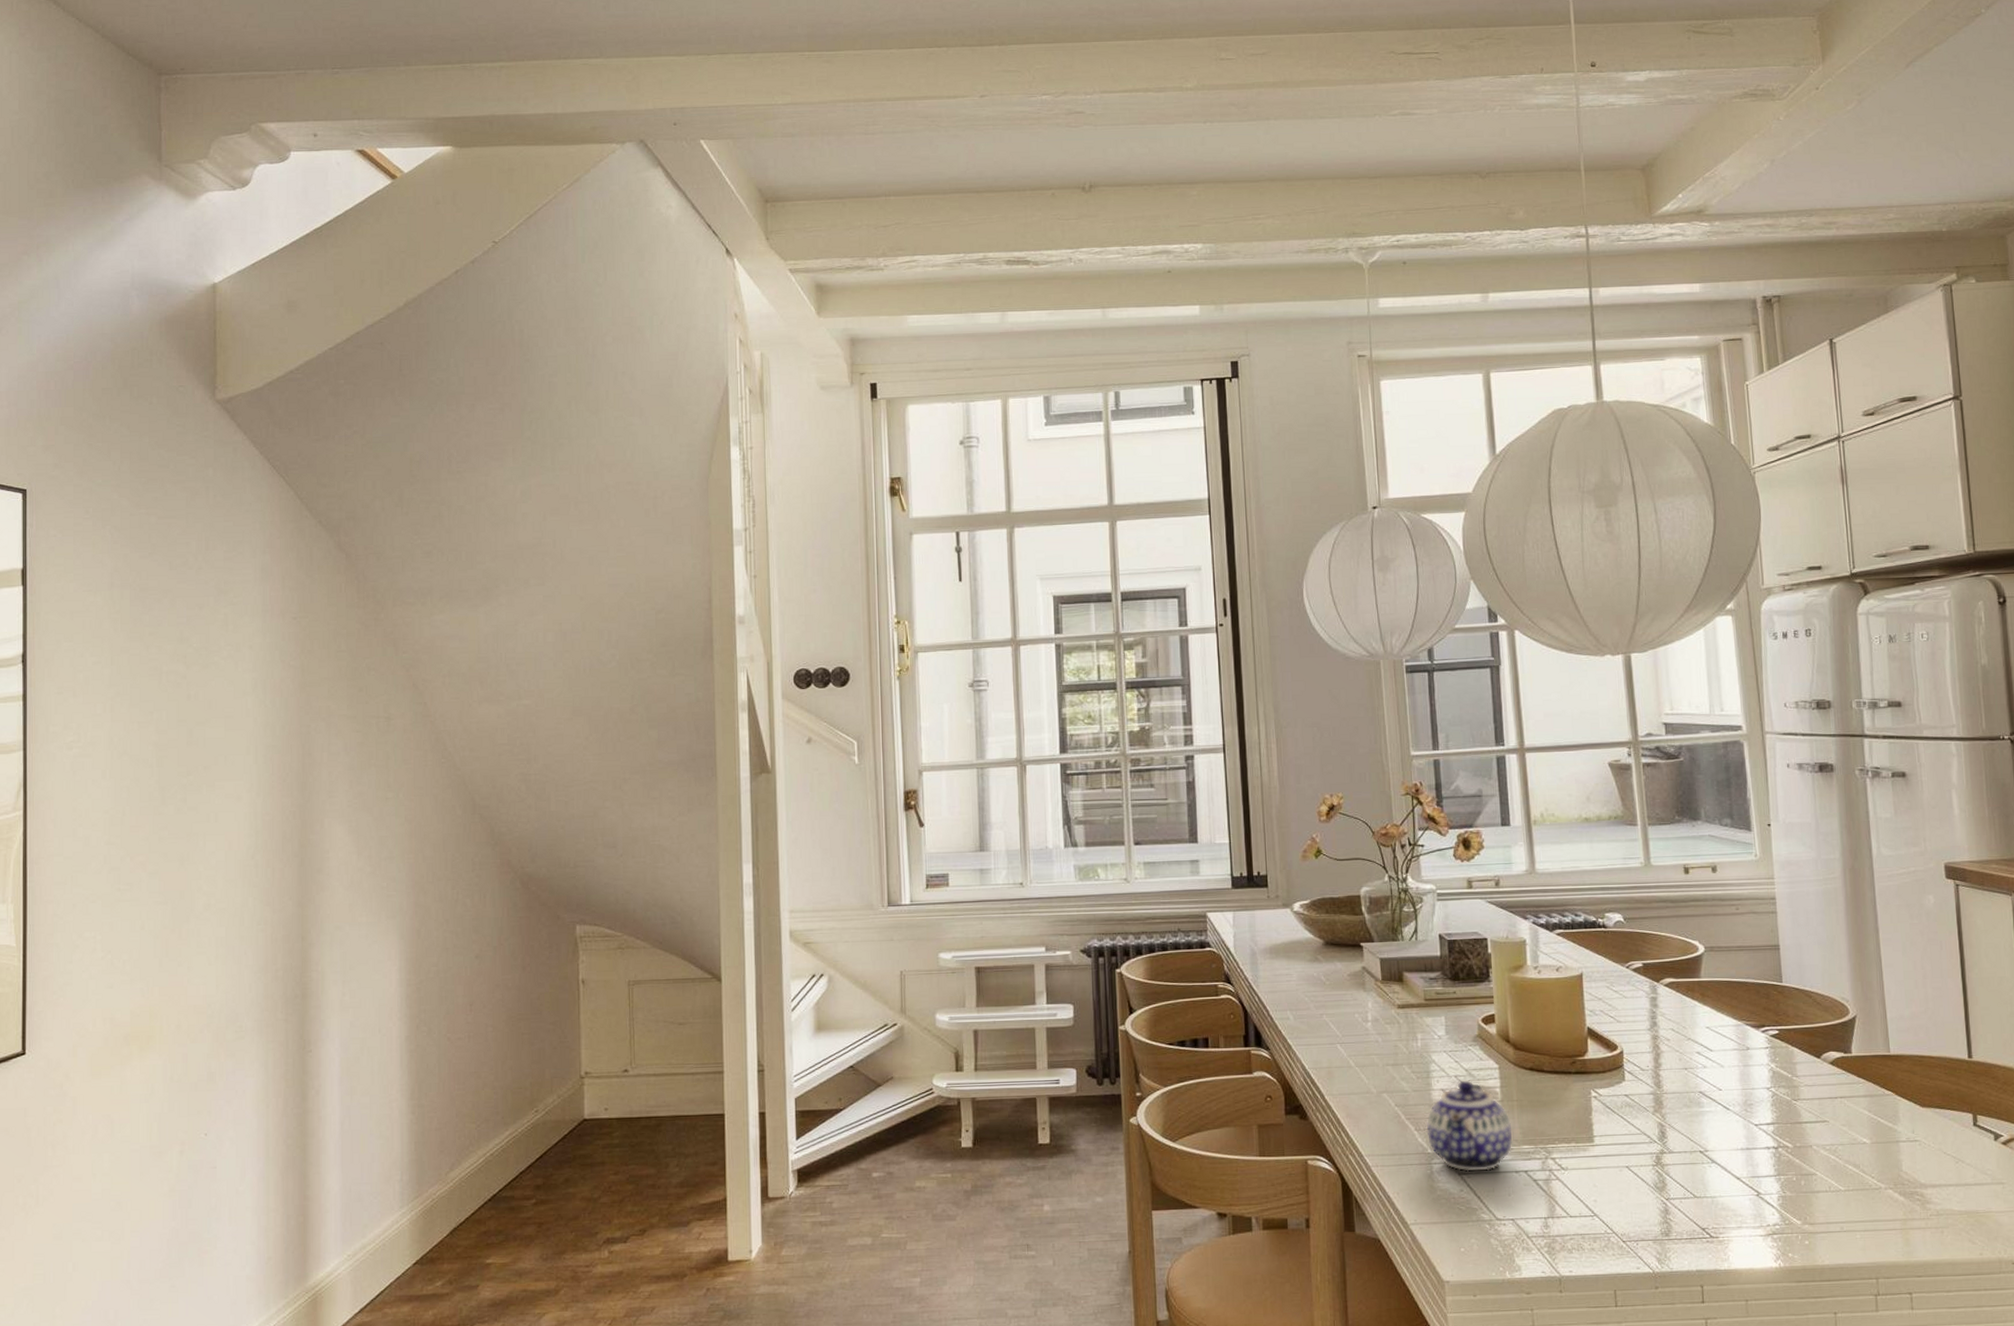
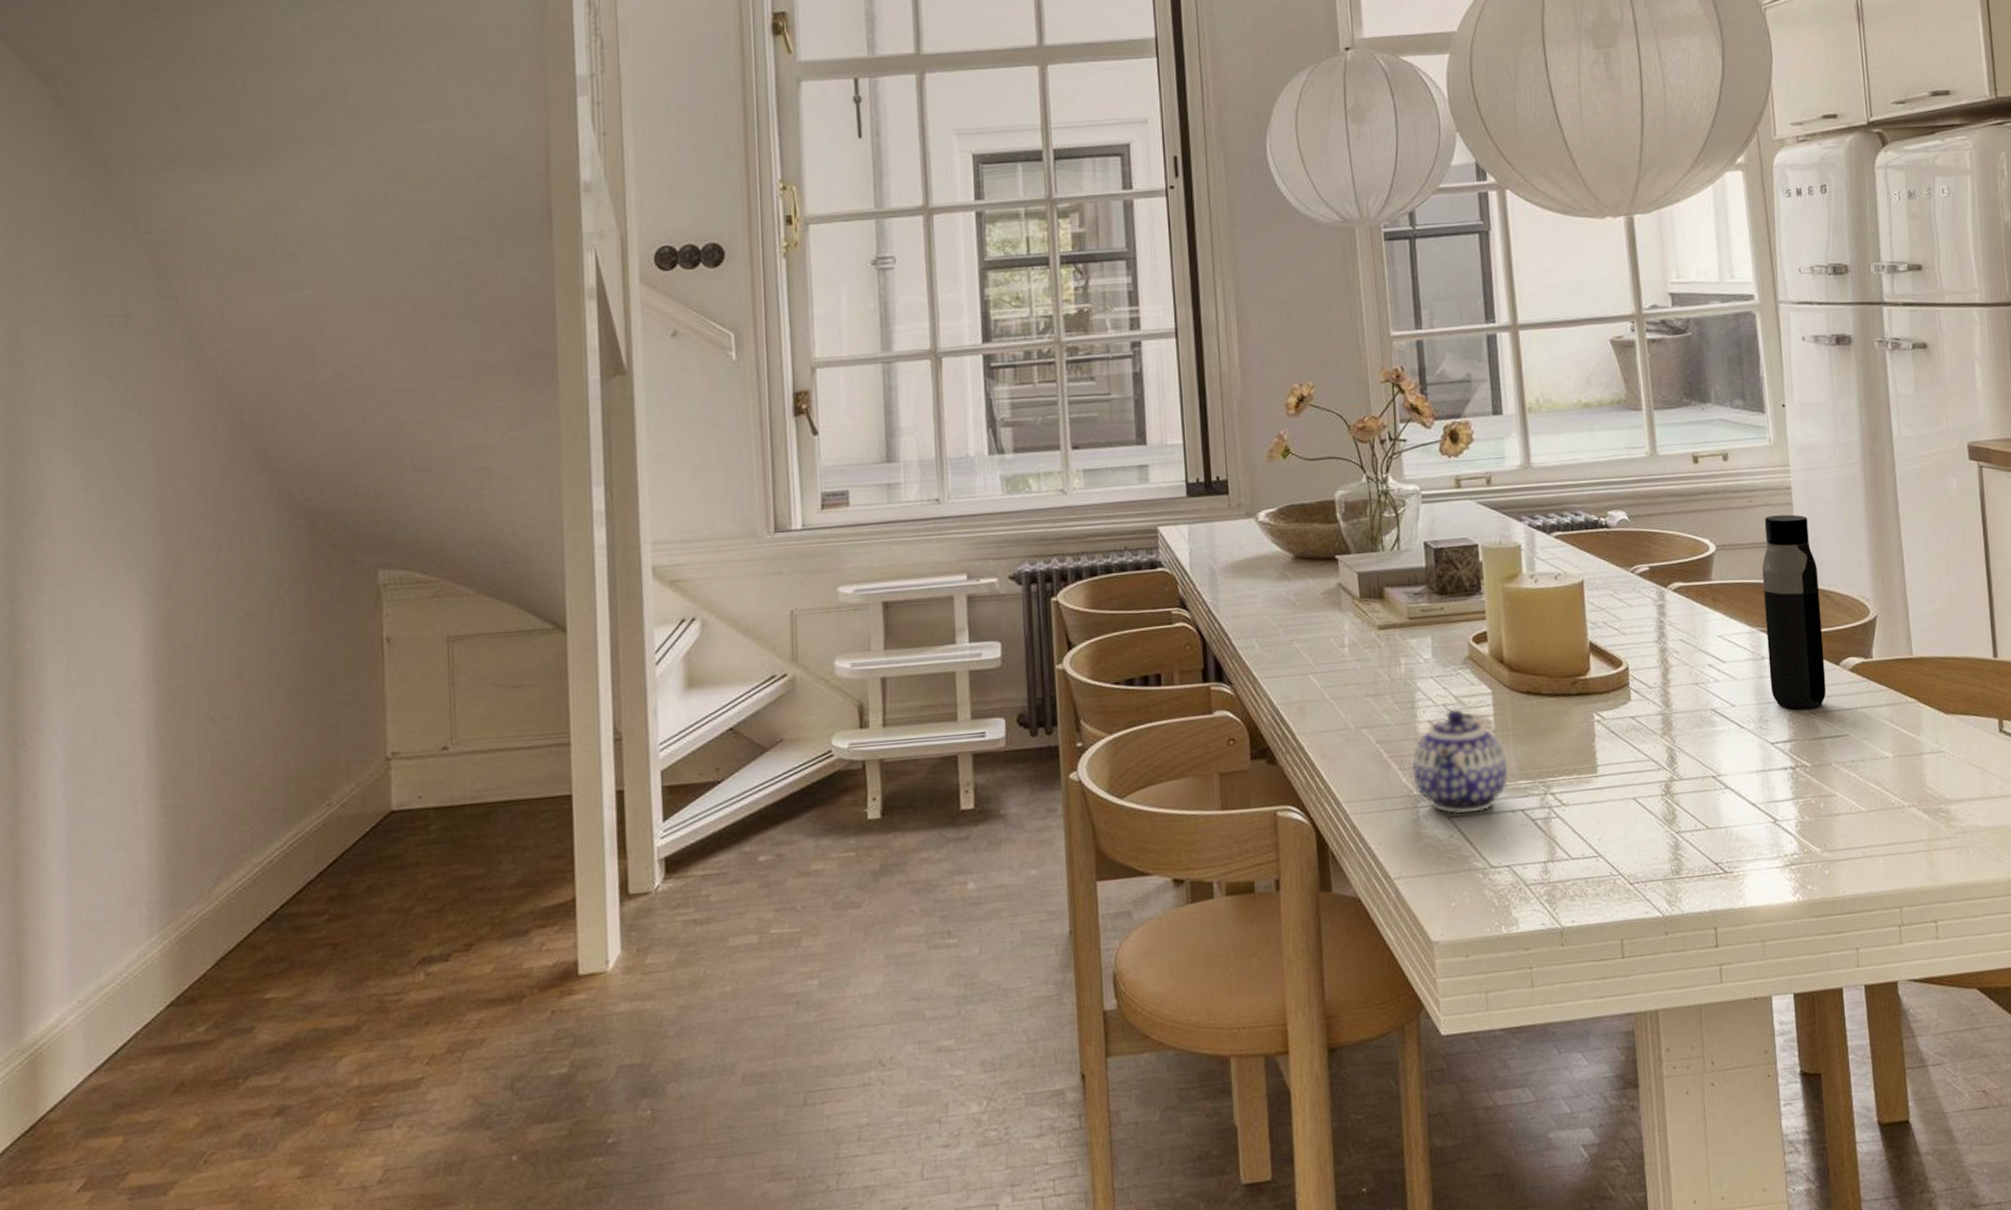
water bottle: none [1748,922,1808,1096] -> present [1762,514,1827,709]

